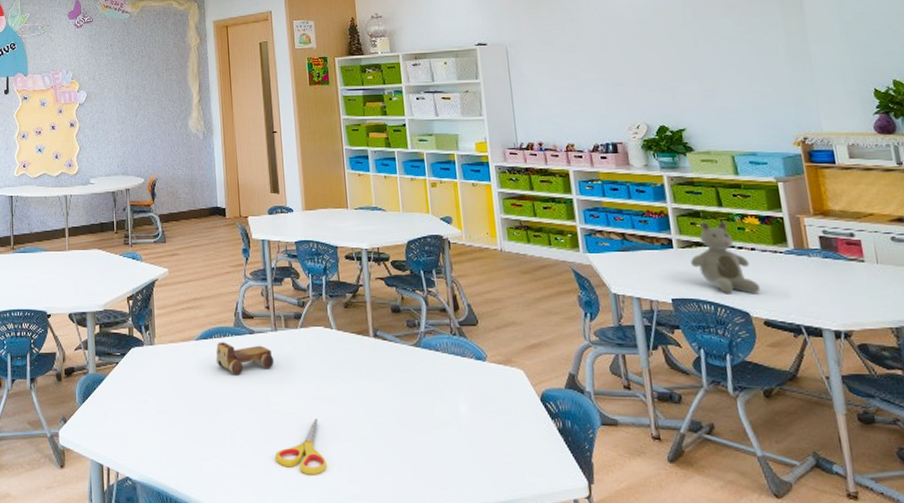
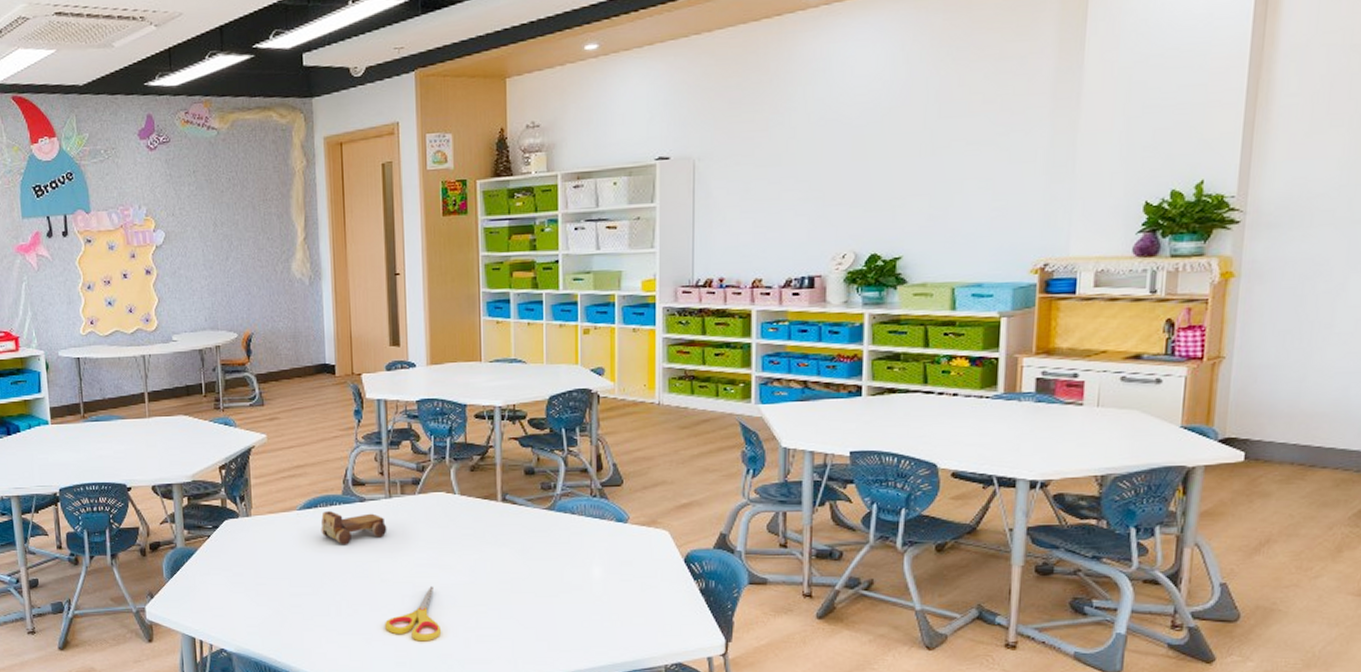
teddy bear: present [690,222,761,293] -> none [878,365,956,443]

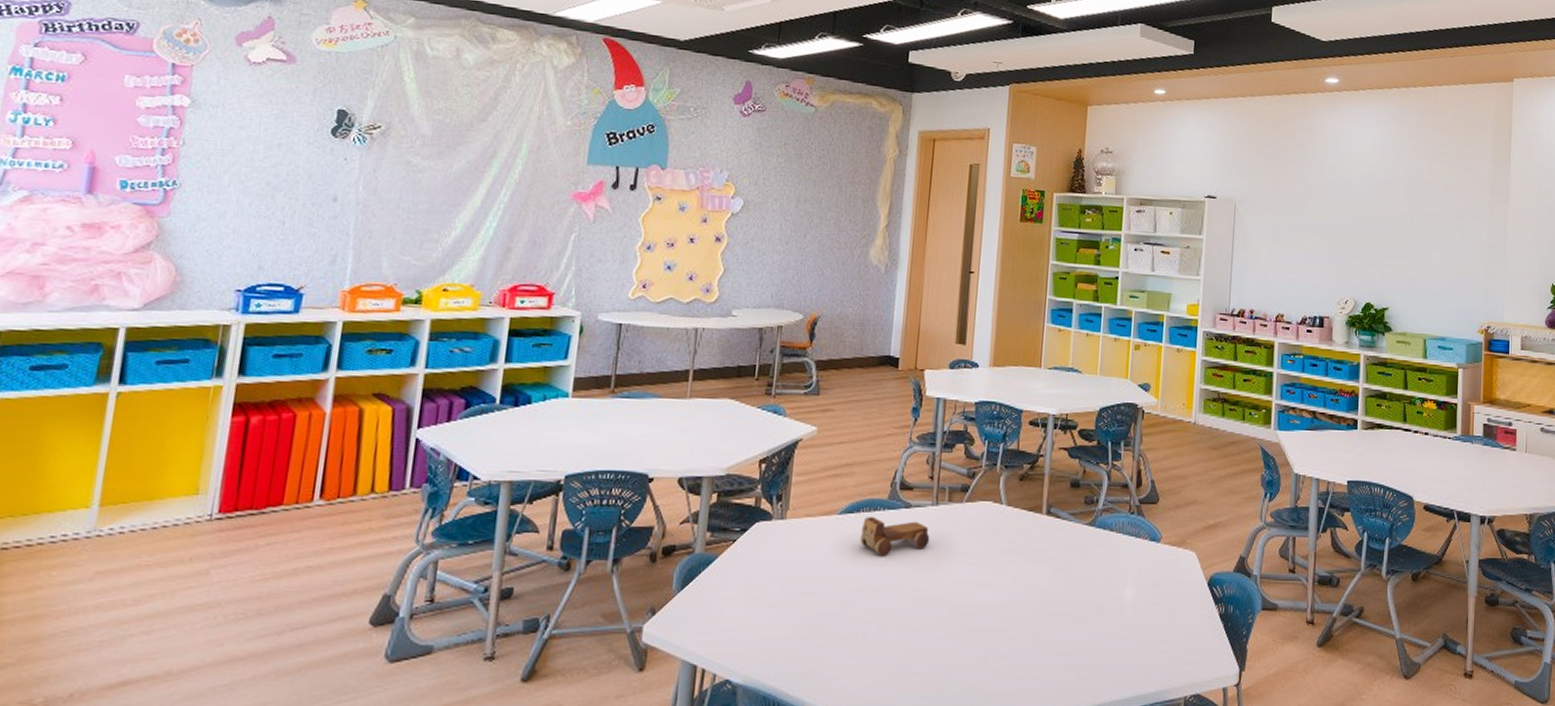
scissors: present [385,586,441,642] -> none [914,606,972,671]

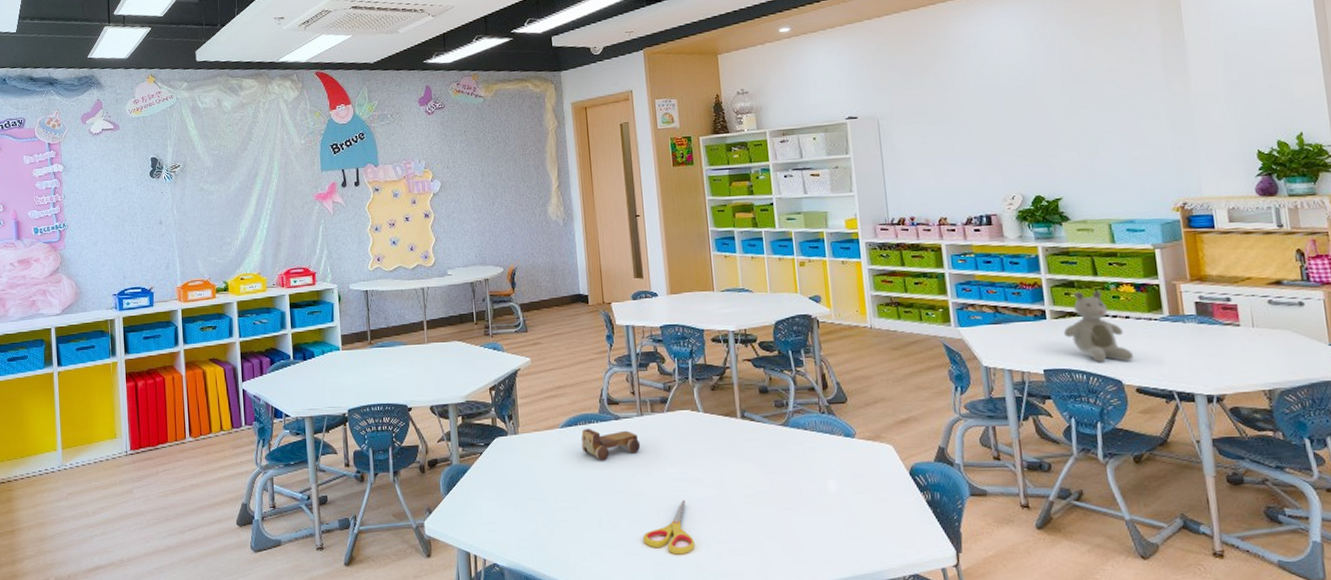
scissors: none [914,606,972,671] -> present [643,500,695,555]
teddy bear: none [1370,404,1427,477] -> present [1063,291,1135,362]

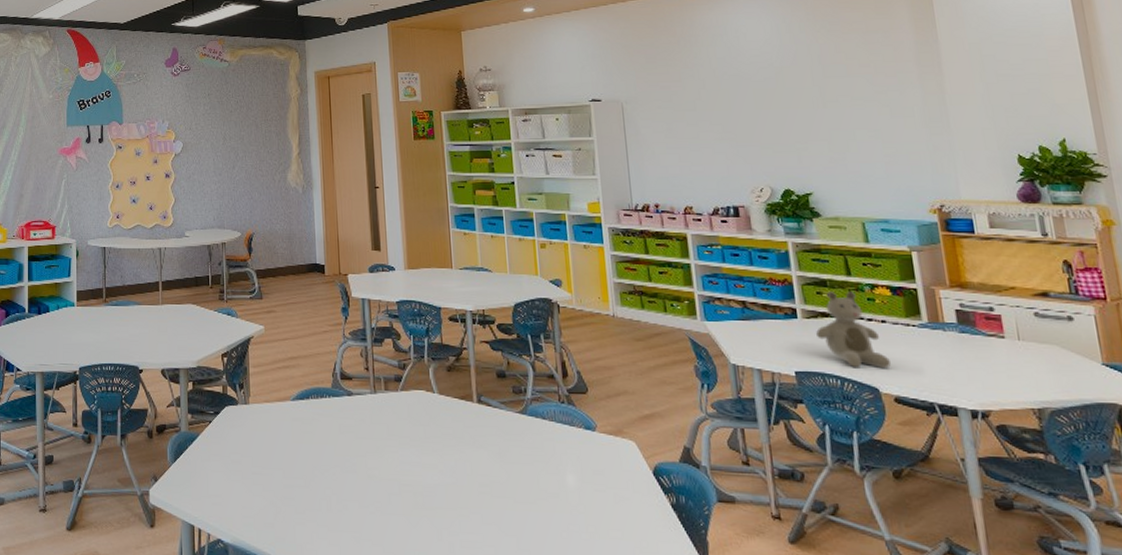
toy truck: present [581,428,641,461] -> none [312,402,373,438]
scissors: present [643,500,695,555] -> none [373,485,426,544]

